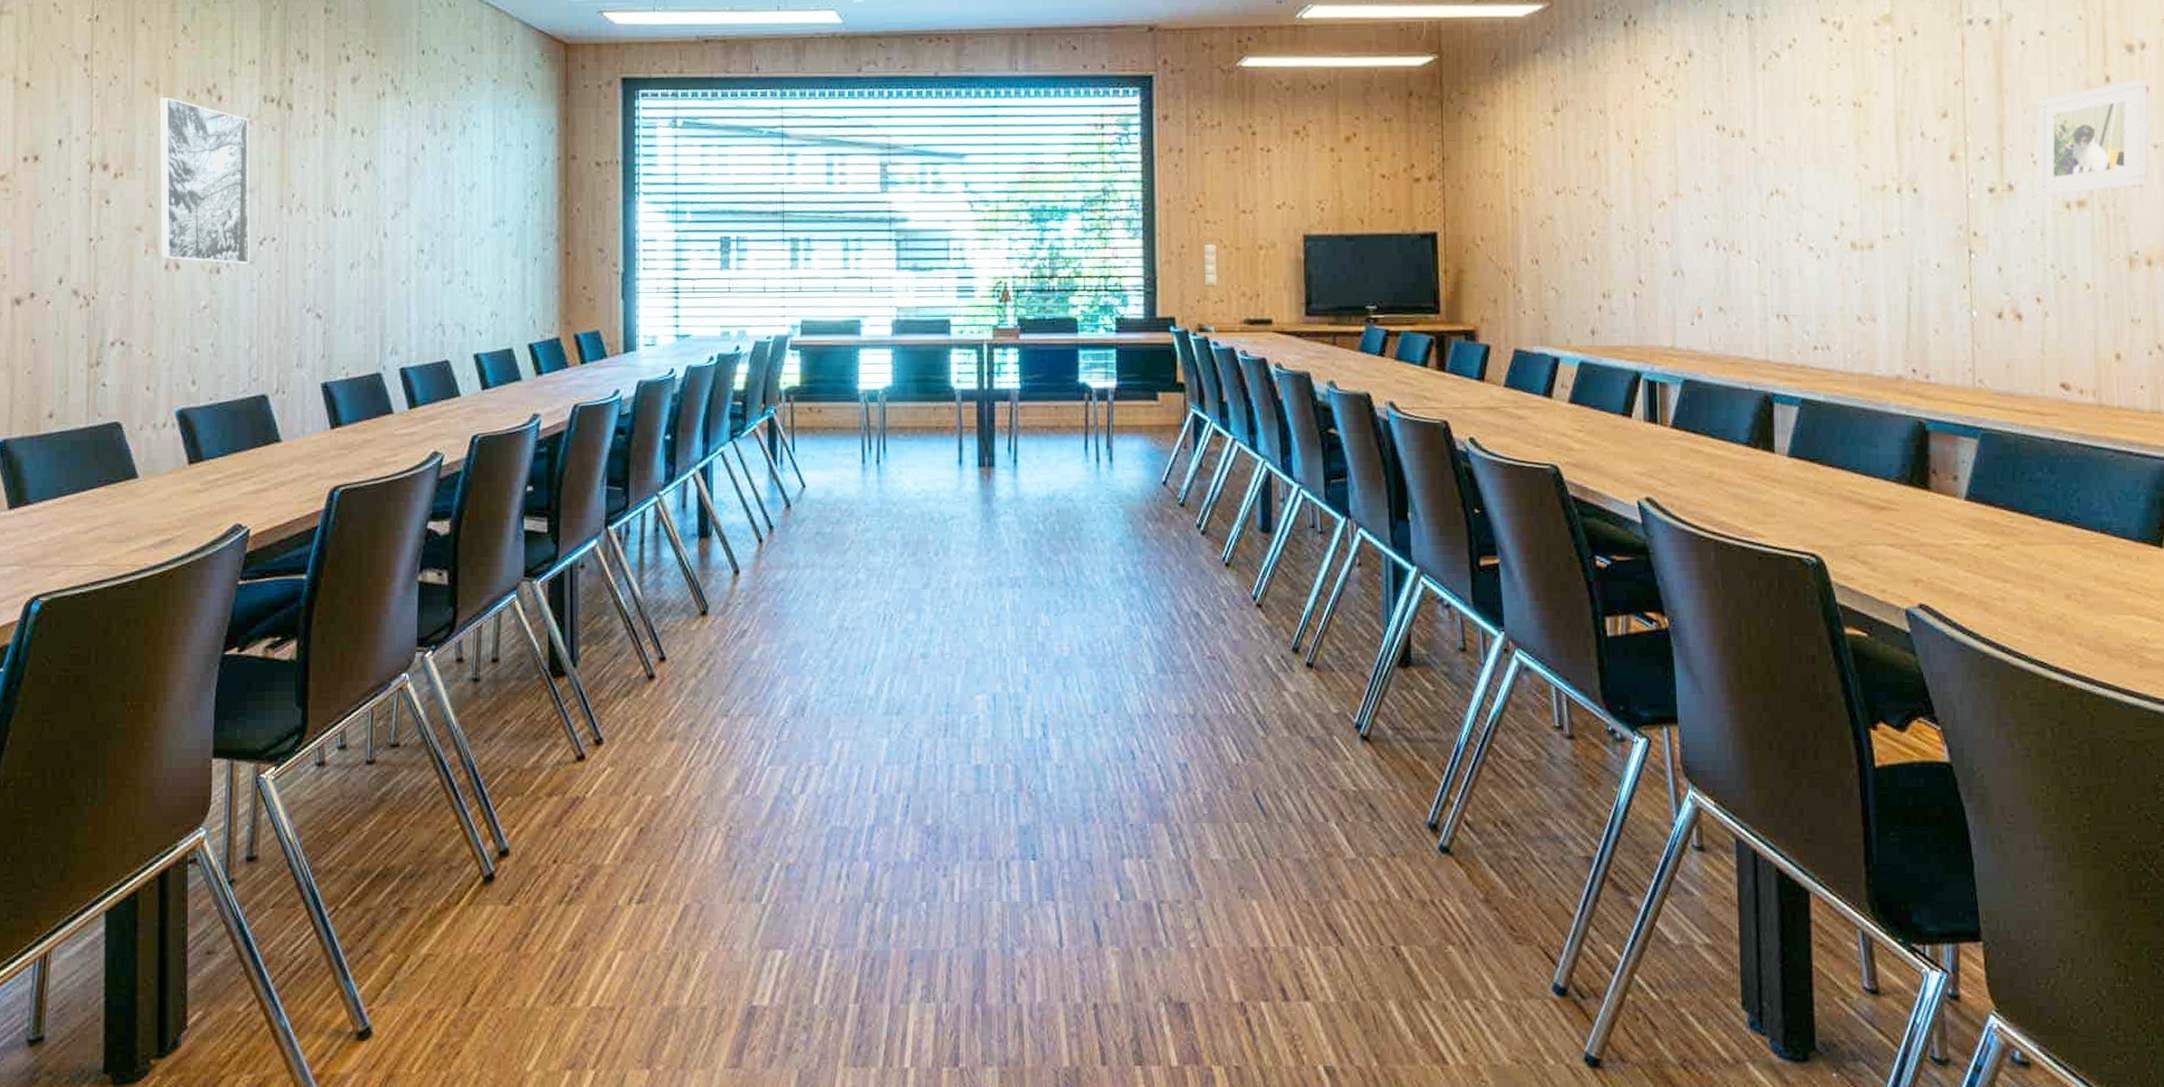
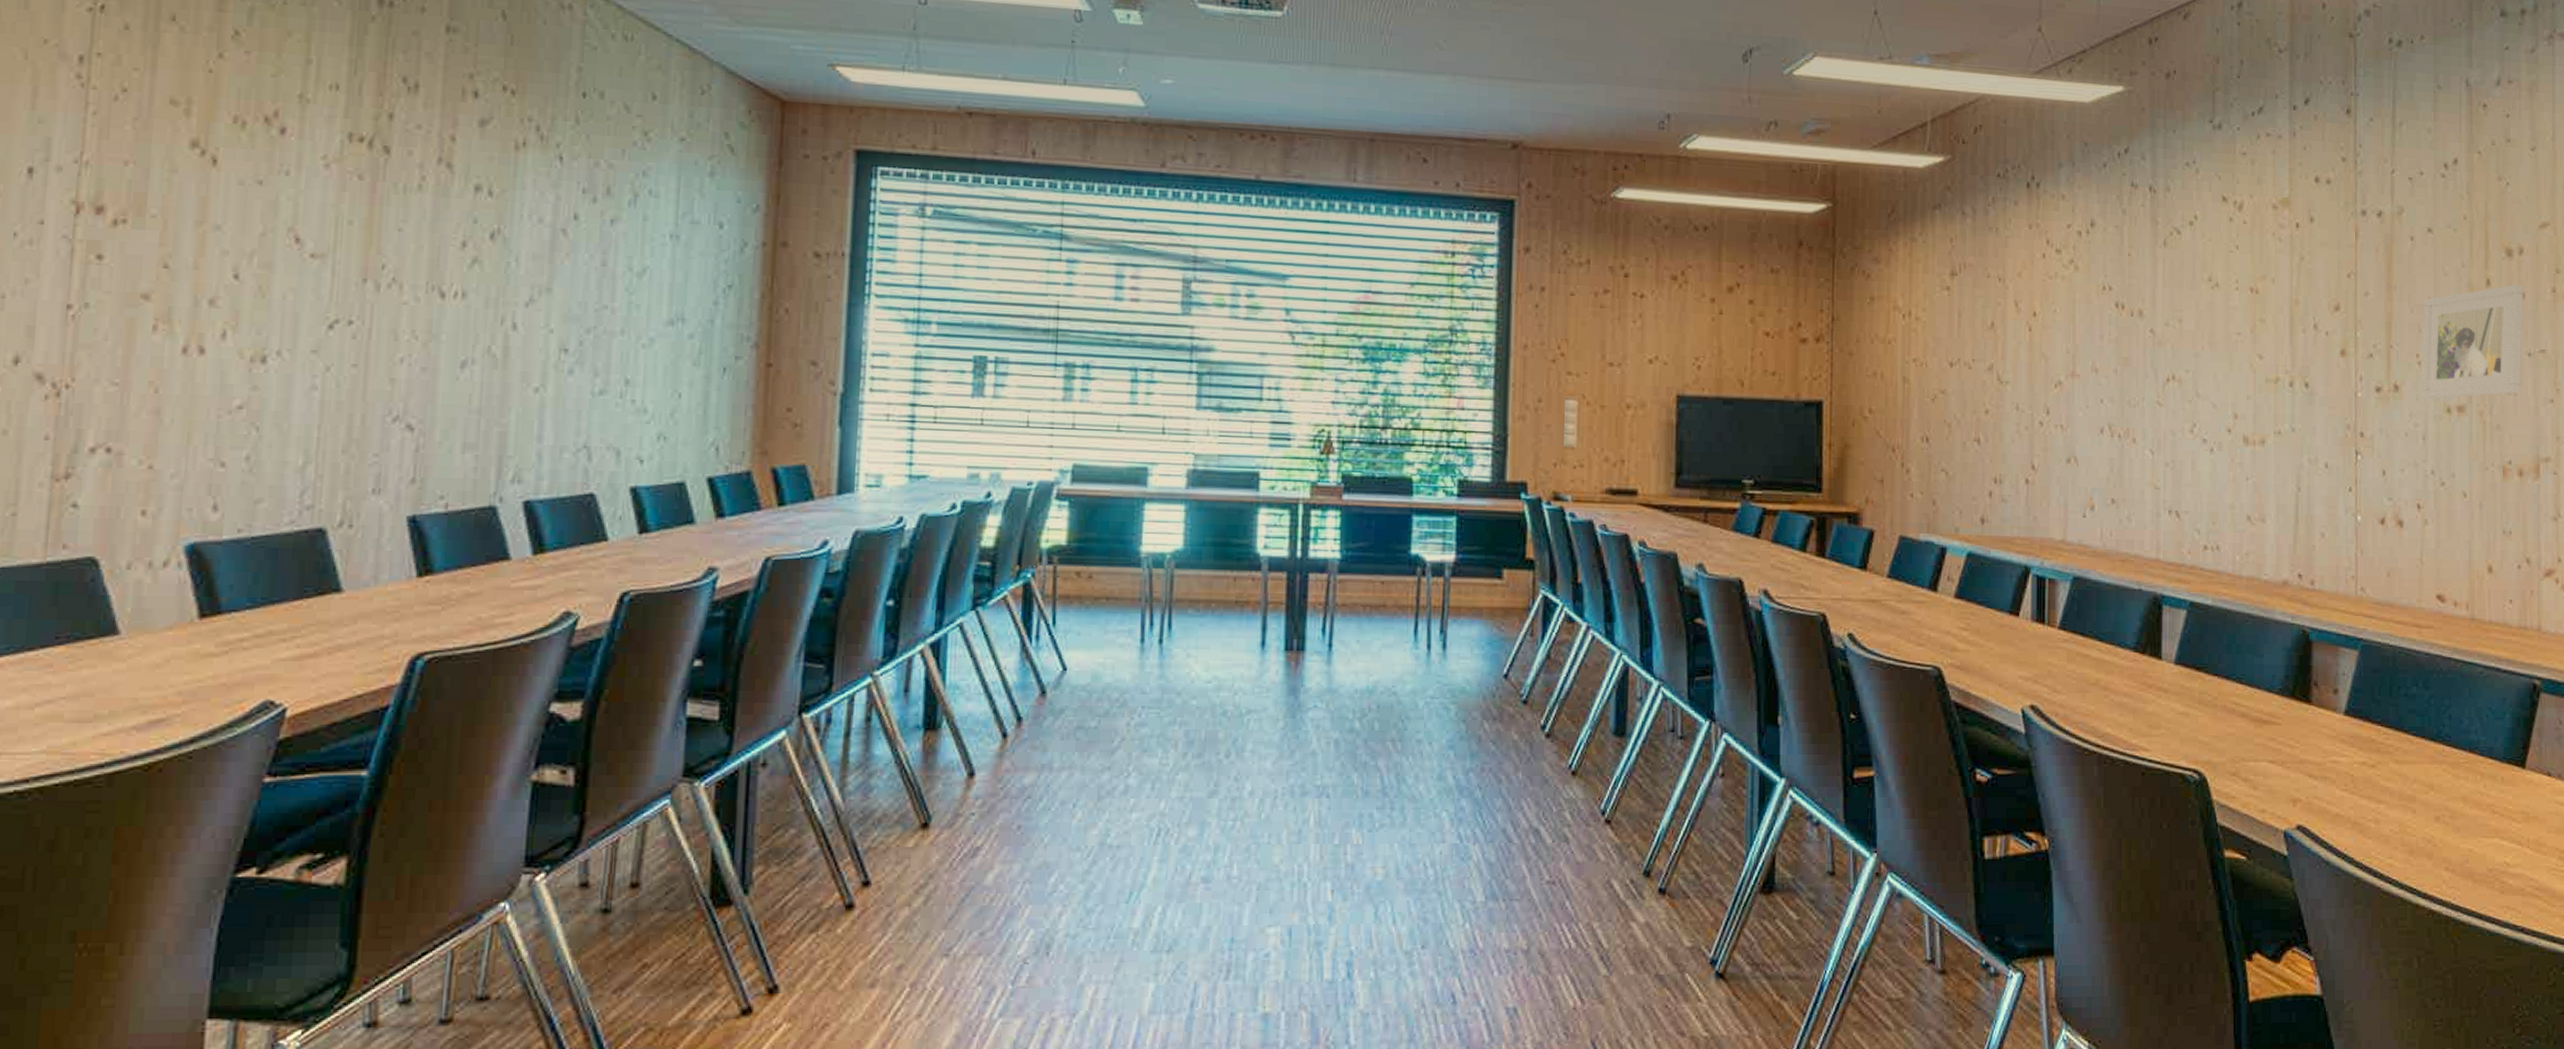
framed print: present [158,97,250,264] -> none [177,122,324,353]

